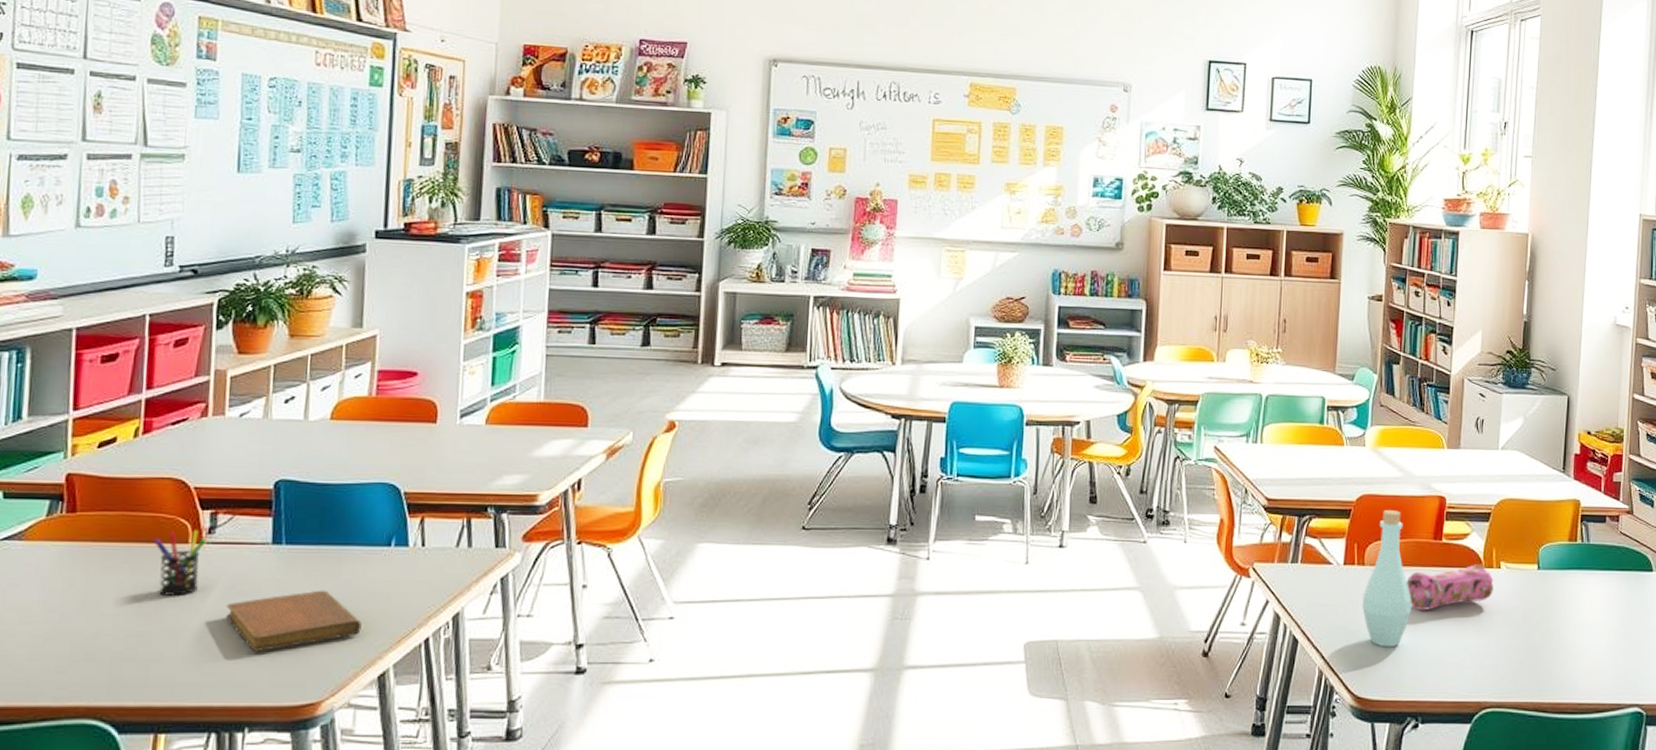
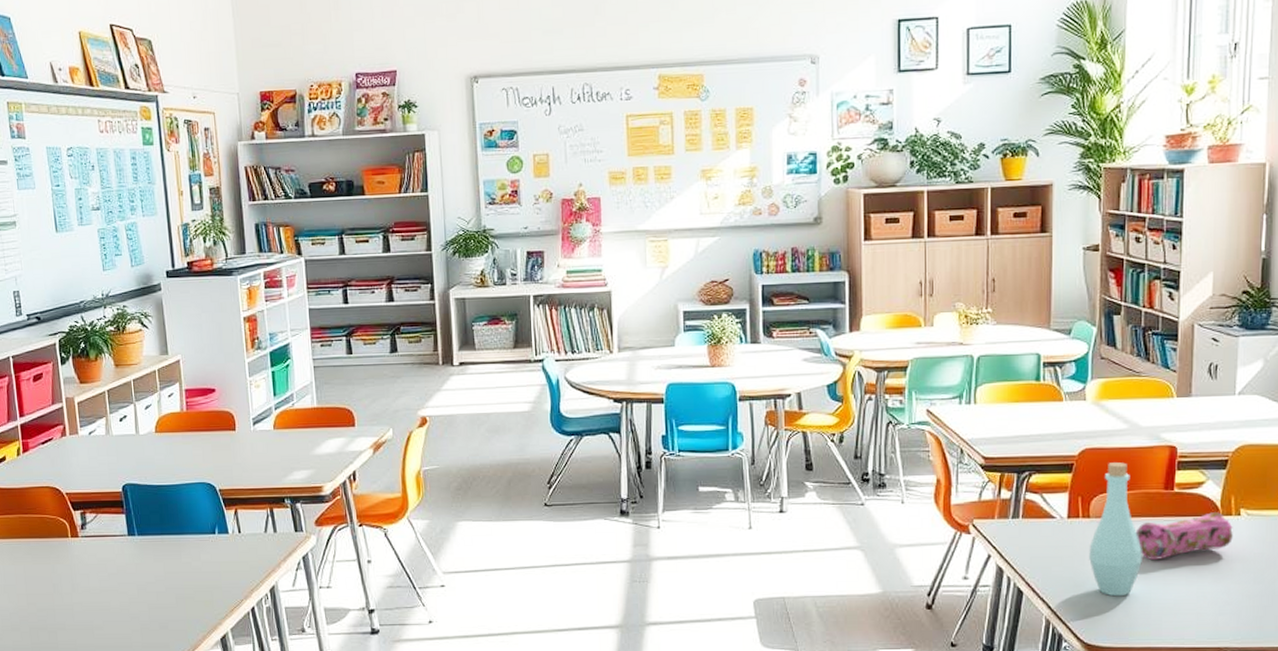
pen holder: present [153,530,208,596] -> none [44,527,82,579]
notebook: present [226,590,362,651] -> none [103,571,203,620]

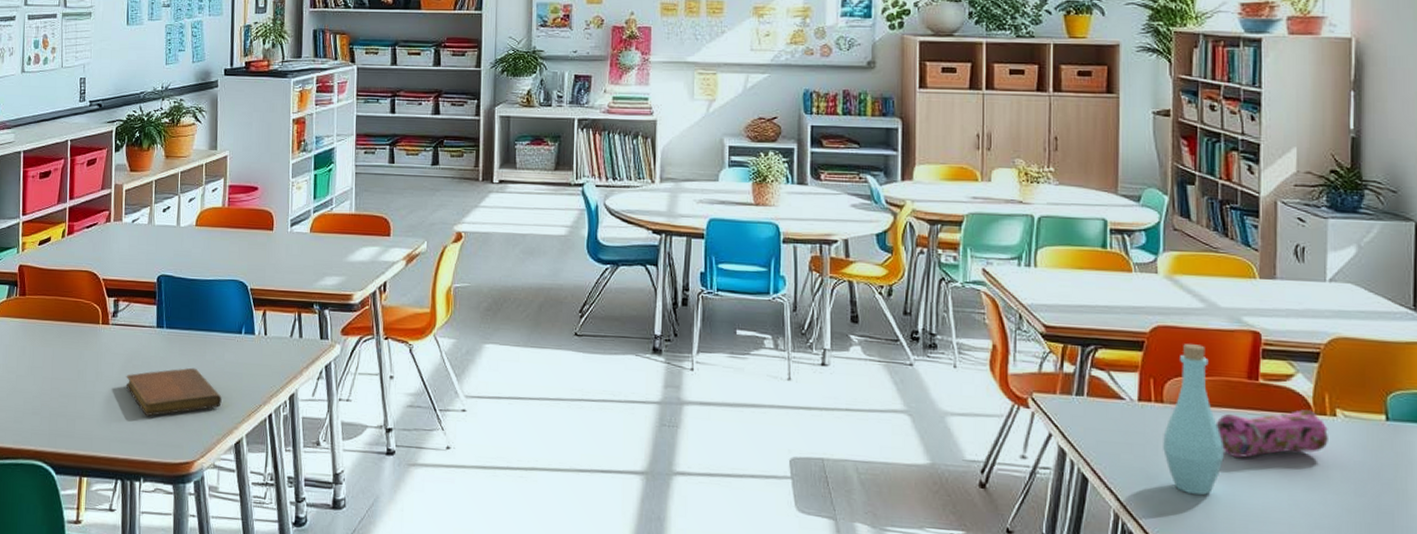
notebook: none [103,571,203,620] -> present [126,367,222,416]

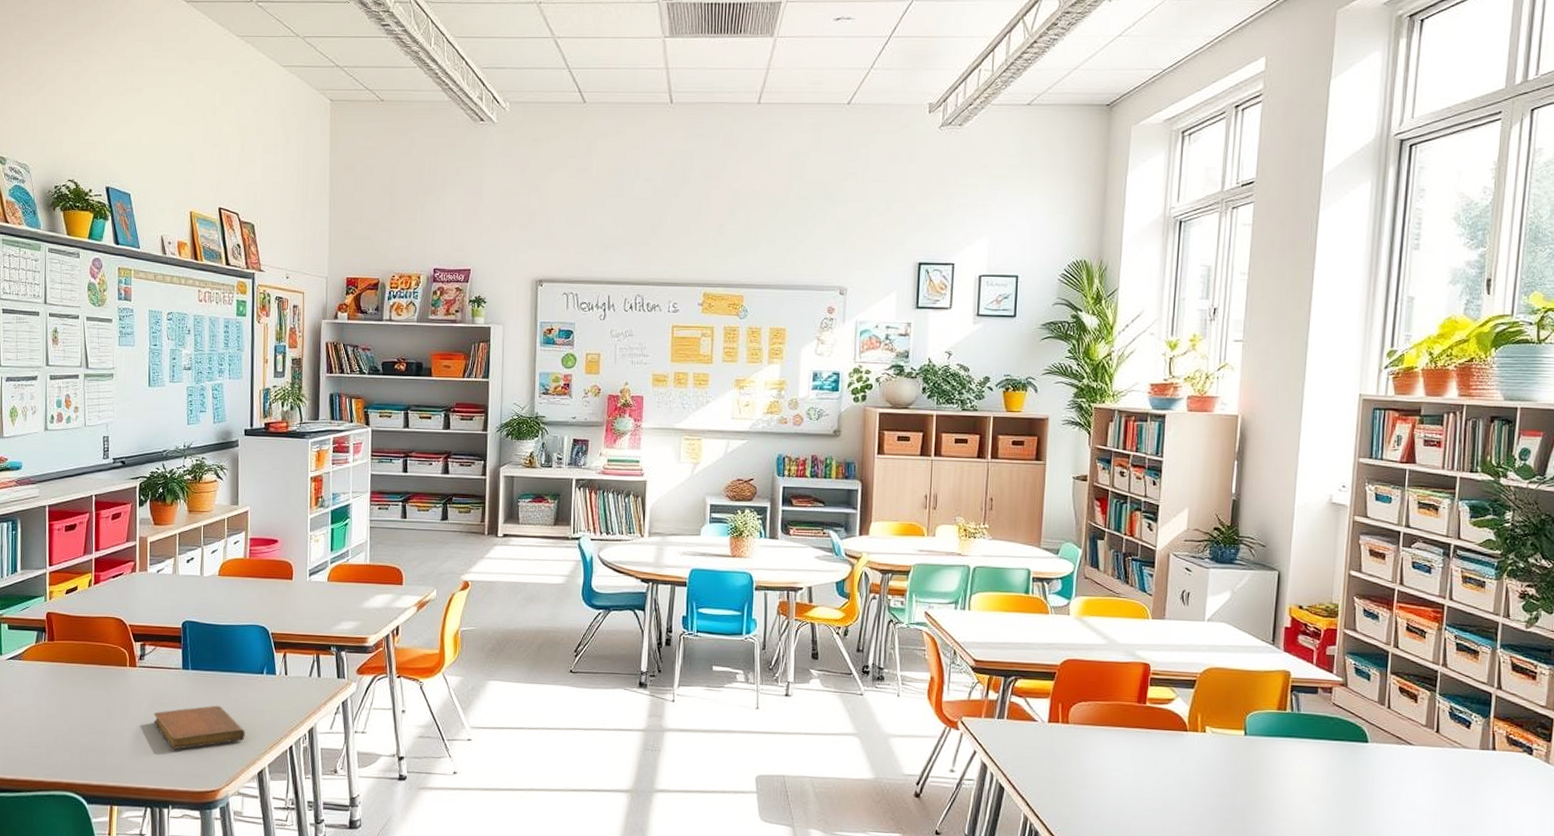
bottle: present [1163,344,1224,496] -> none [1066,674,1115,800]
pencil case: present [1216,409,1328,459] -> none [1109,727,1199,769]

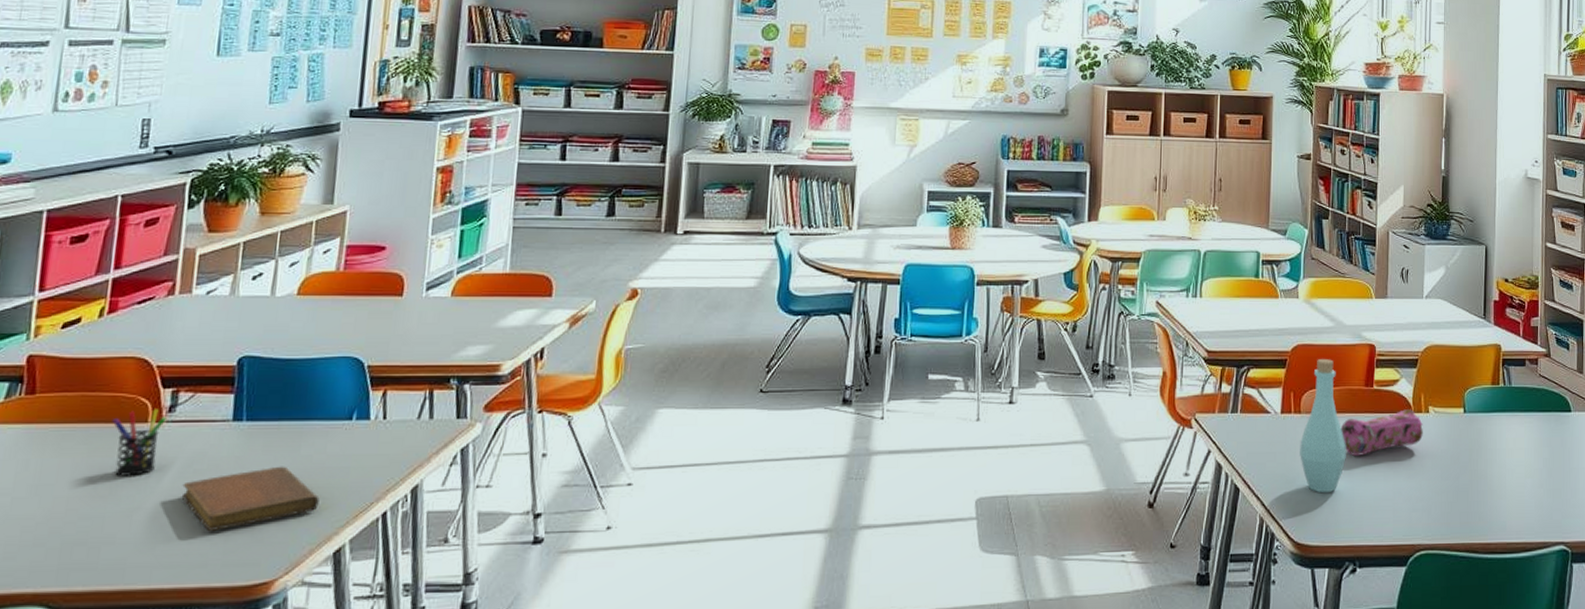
pen holder: none [104,657,140,705] -> present [112,409,168,476]
bottle: none [1066,674,1115,800] -> present [1300,359,1346,493]
pencil case: none [1109,727,1199,769] -> present [1340,409,1423,457]

